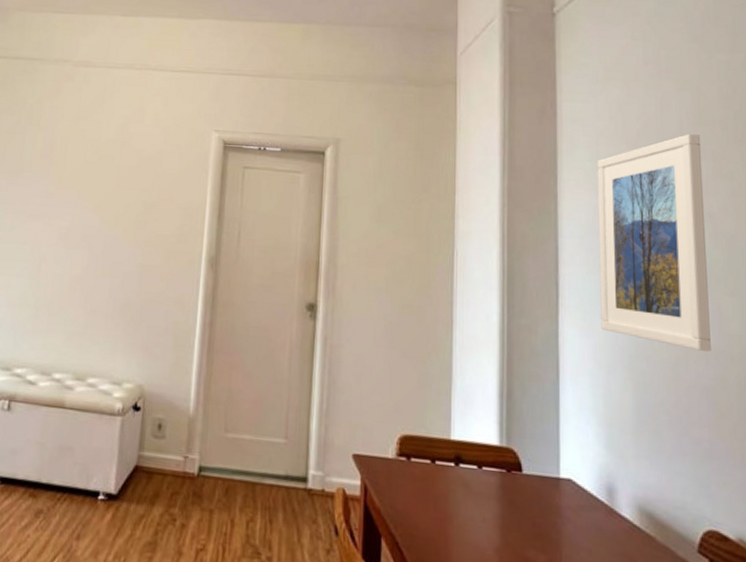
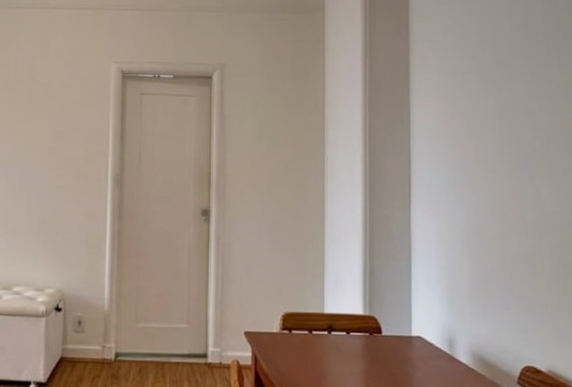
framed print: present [597,133,711,352] -> none [442,45,531,226]

